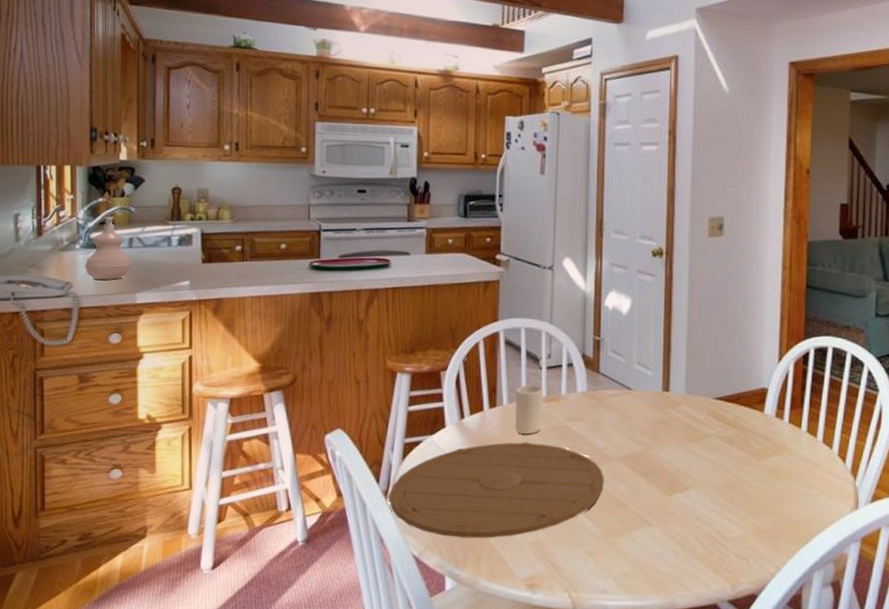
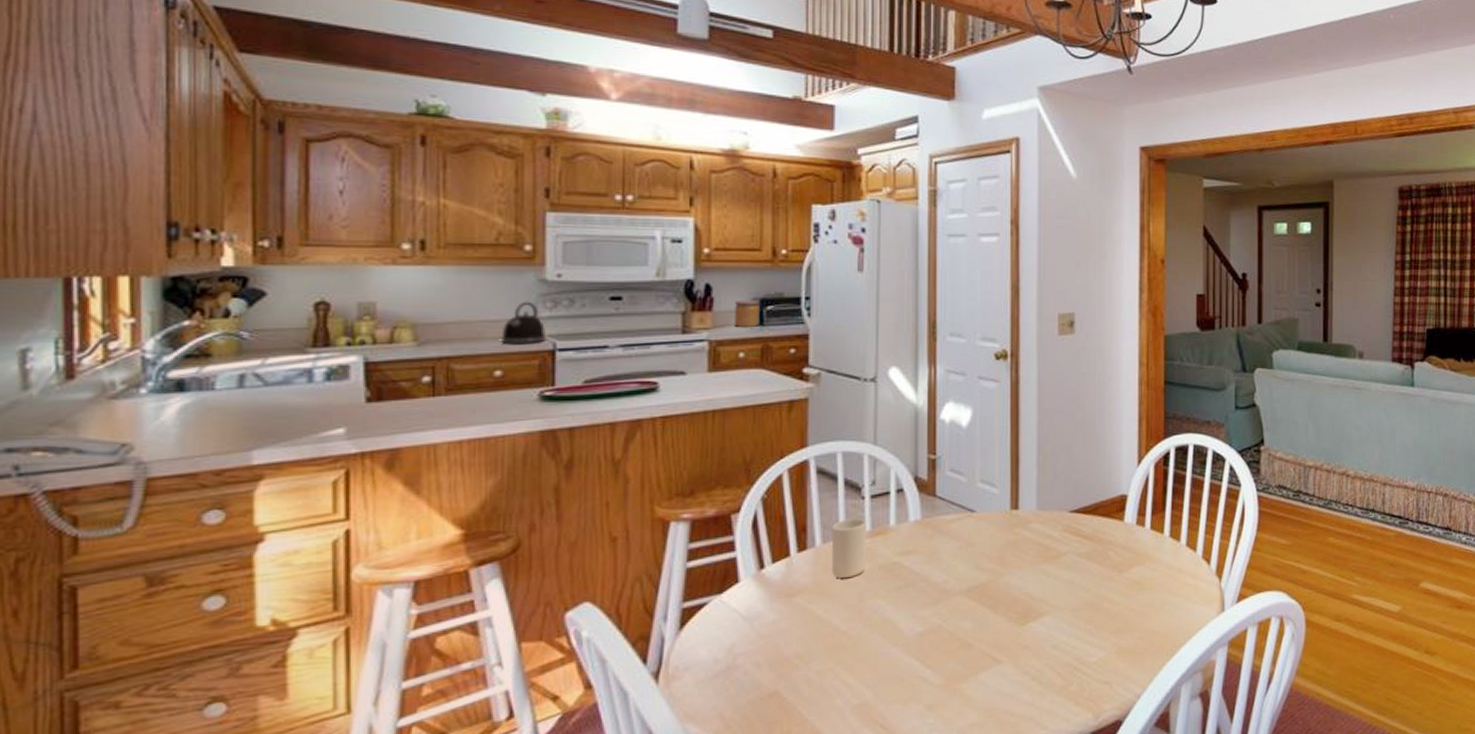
soap bottle: present [84,216,131,281] -> none [156,346,242,437]
kettle: none [285,191,315,225] -> present [501,301,547,345]
placemat: present [389,442,604,539] -> none [662,586,944,717]
jar: none [445,195,464,219] -> present [733,299,760,328]

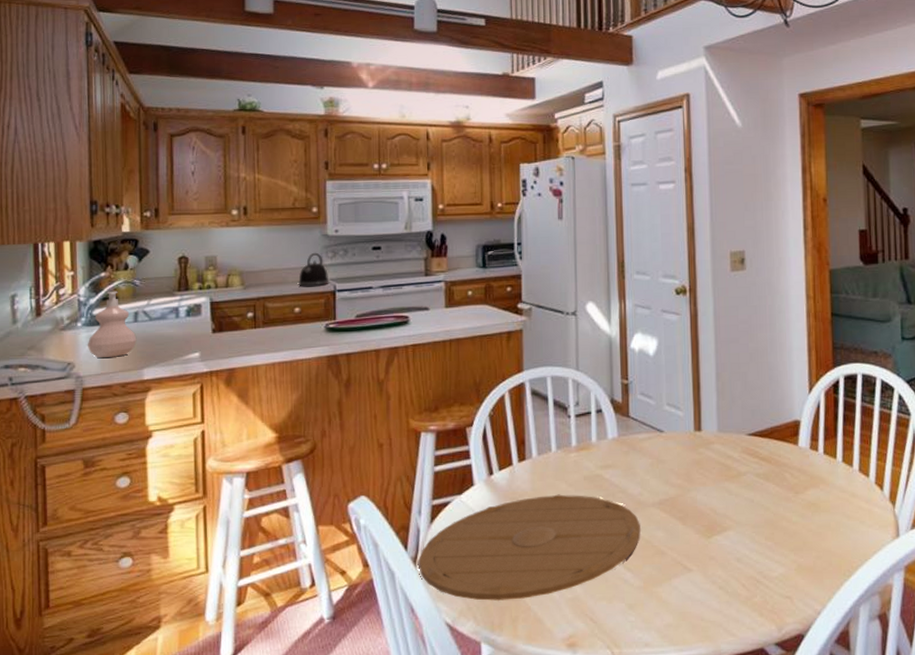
soap bottle: none [156,346,242,437] -> present [87,291,137,359]
placemat: none [662,586,944,717] -> present [418,494,641,601]
jar: present [733,299,760,328] -> none [463,246,483,270]
cup: present [832,518,867,579] -> none [545,435,574,487]

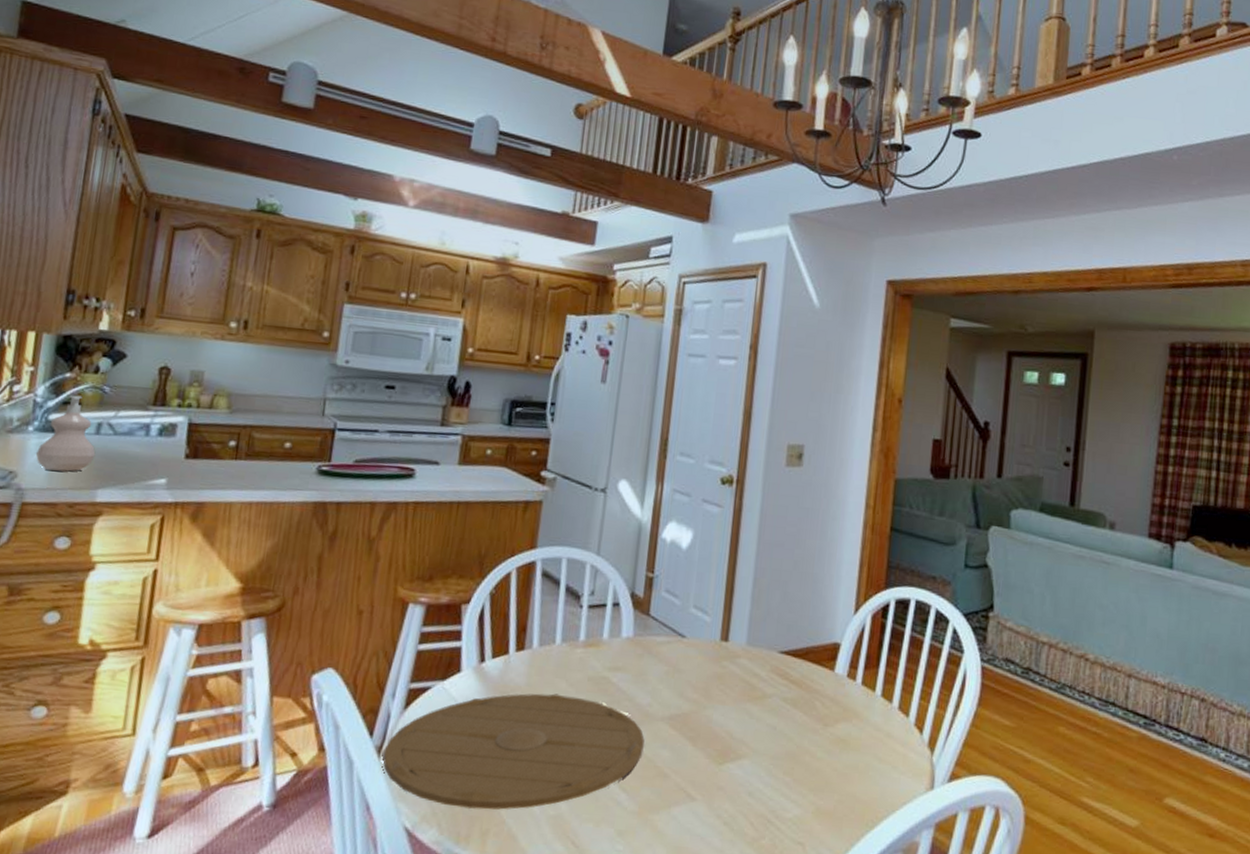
kettle: present [298,252,330,287] -> none [294,382,330,422]

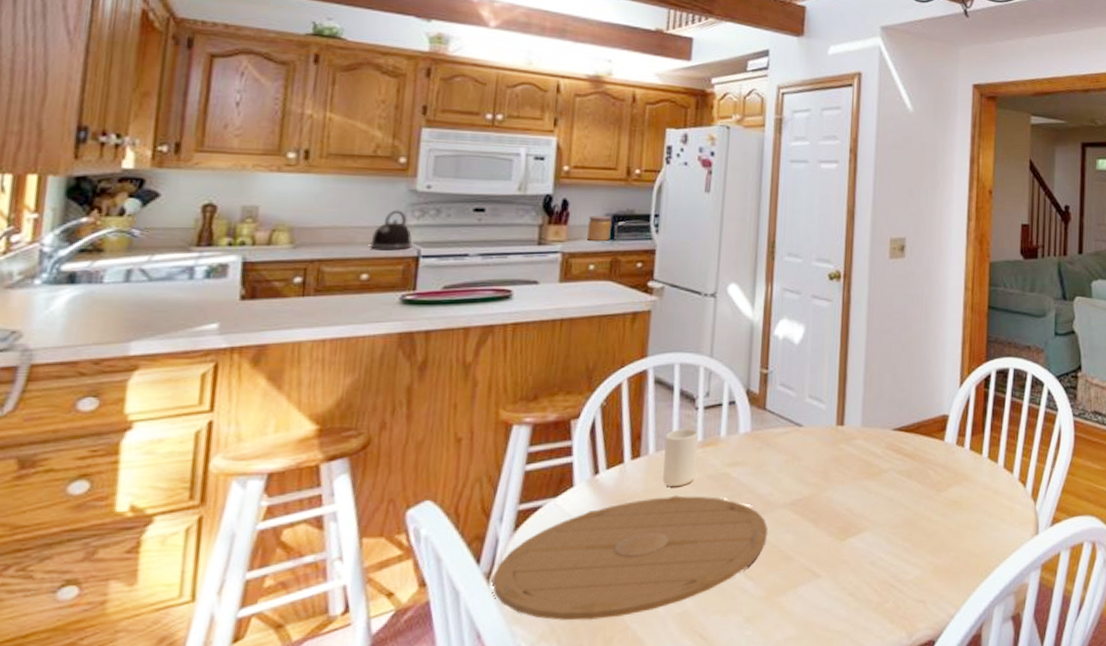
soap bottle: present [35,395,96,472] -> none [45,241,126,327]
kettle: none [294,382,330,422] -> present [370,210,413,251]
jar: none [485,399,511,427] -> present [586,215,612,242]
cup: none [544,625,582,685] -> present [663,428,699,487]

